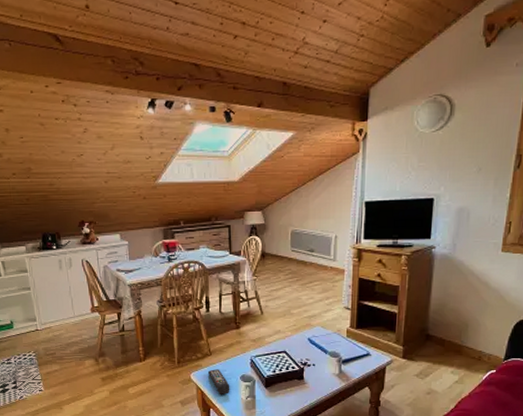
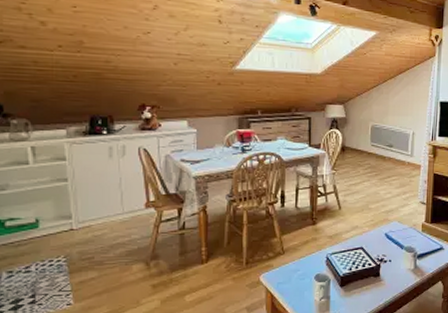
remote control: present [208,369,230,396] -> none [280,269,303,298]

